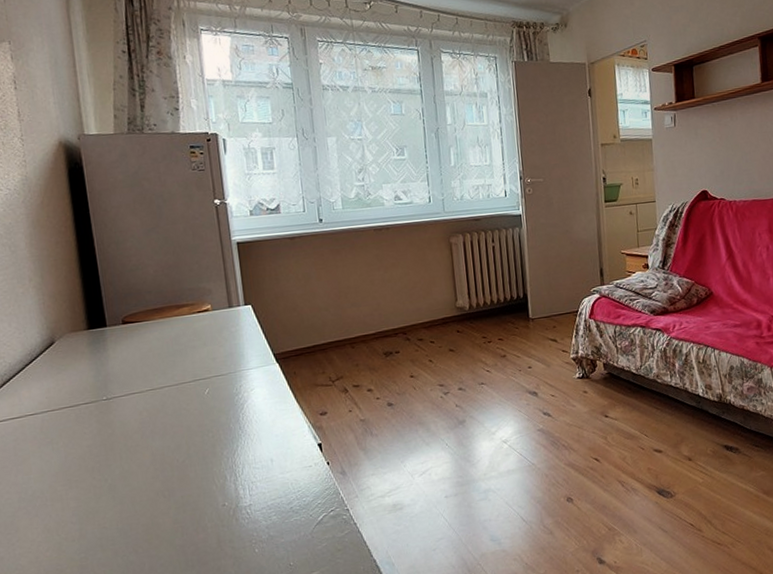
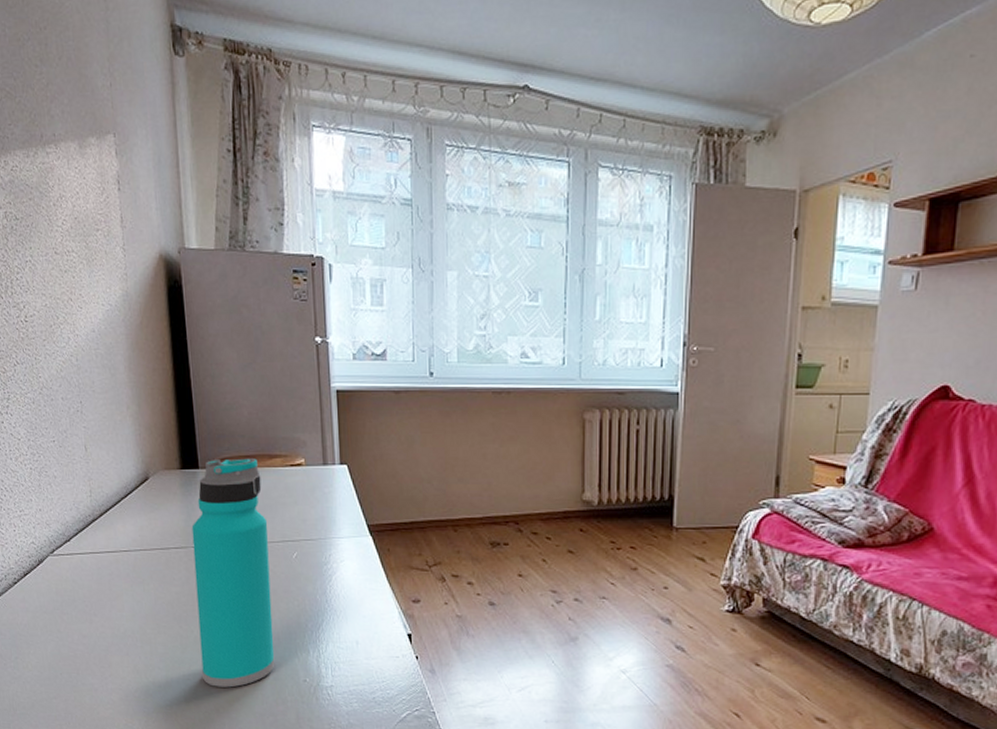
water bottle: none [101,310,193,530] -> present [191,458,275,688]

